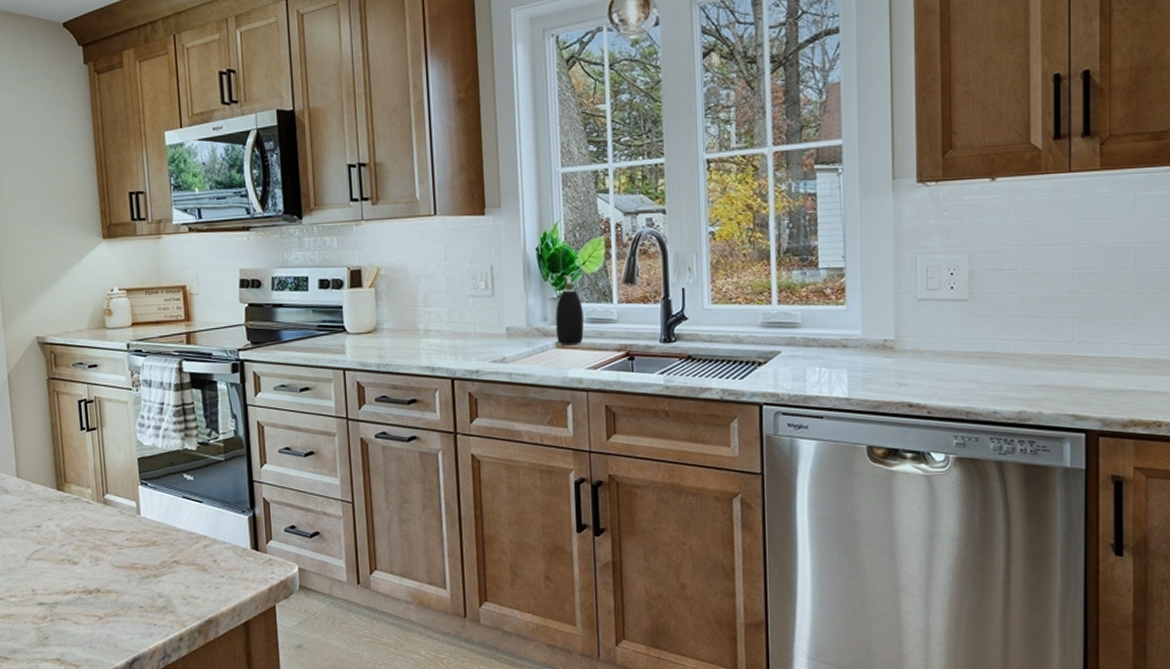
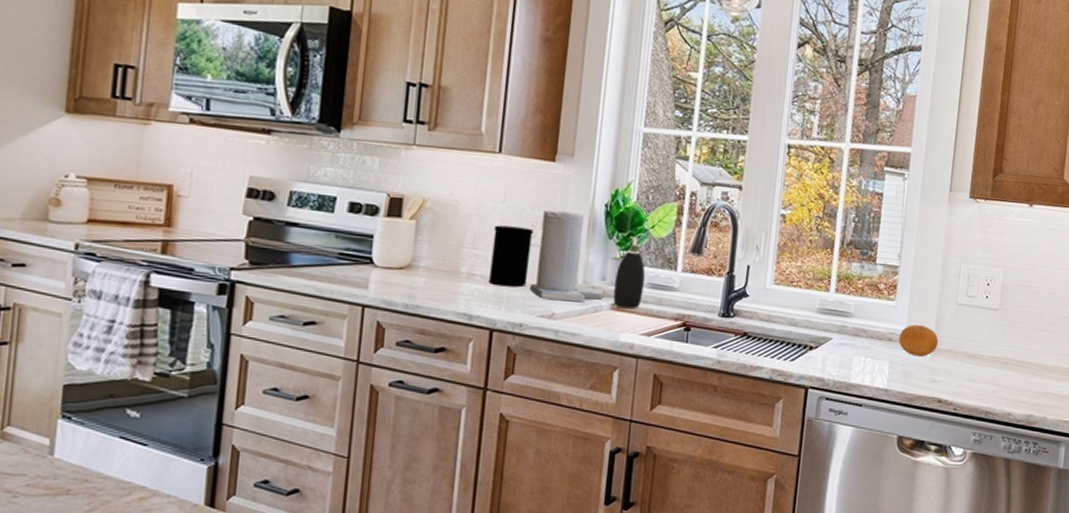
canister: none [441,281,477,338] -> present [489,225,534,287]
paper towel: none [480,260,547,345] -> present [530,209,604,303]
fruit: none [854,326,901,361] -> present [898,324,939,357]

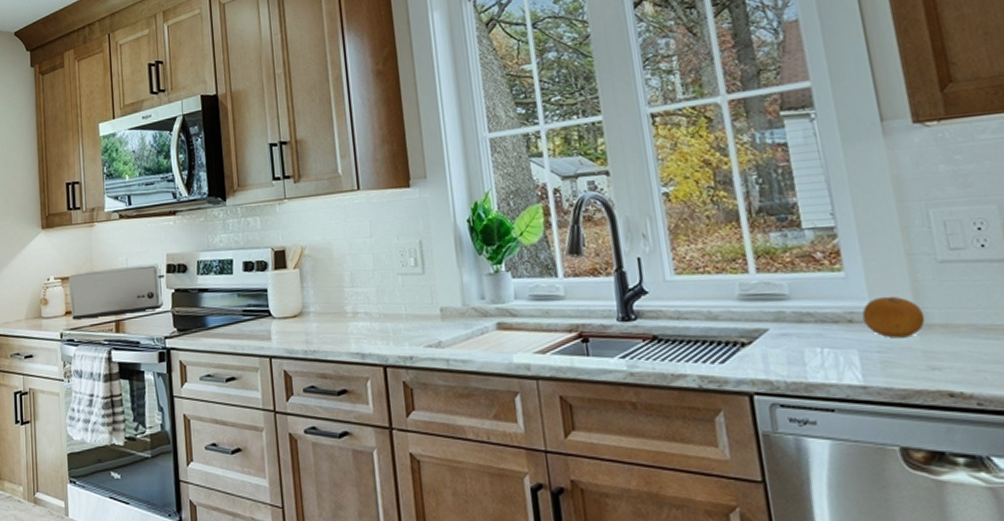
toaster: none [96,175,243,237] -> present [68,264,165,320]
canister: present [489,225,534,287] -> none [367,257,409,321]
paper towel: present [530,209,604,303] -> none [409,233,487,328]
soap dispenser: present [613,236,645,309] -> none [493,247,528,327]

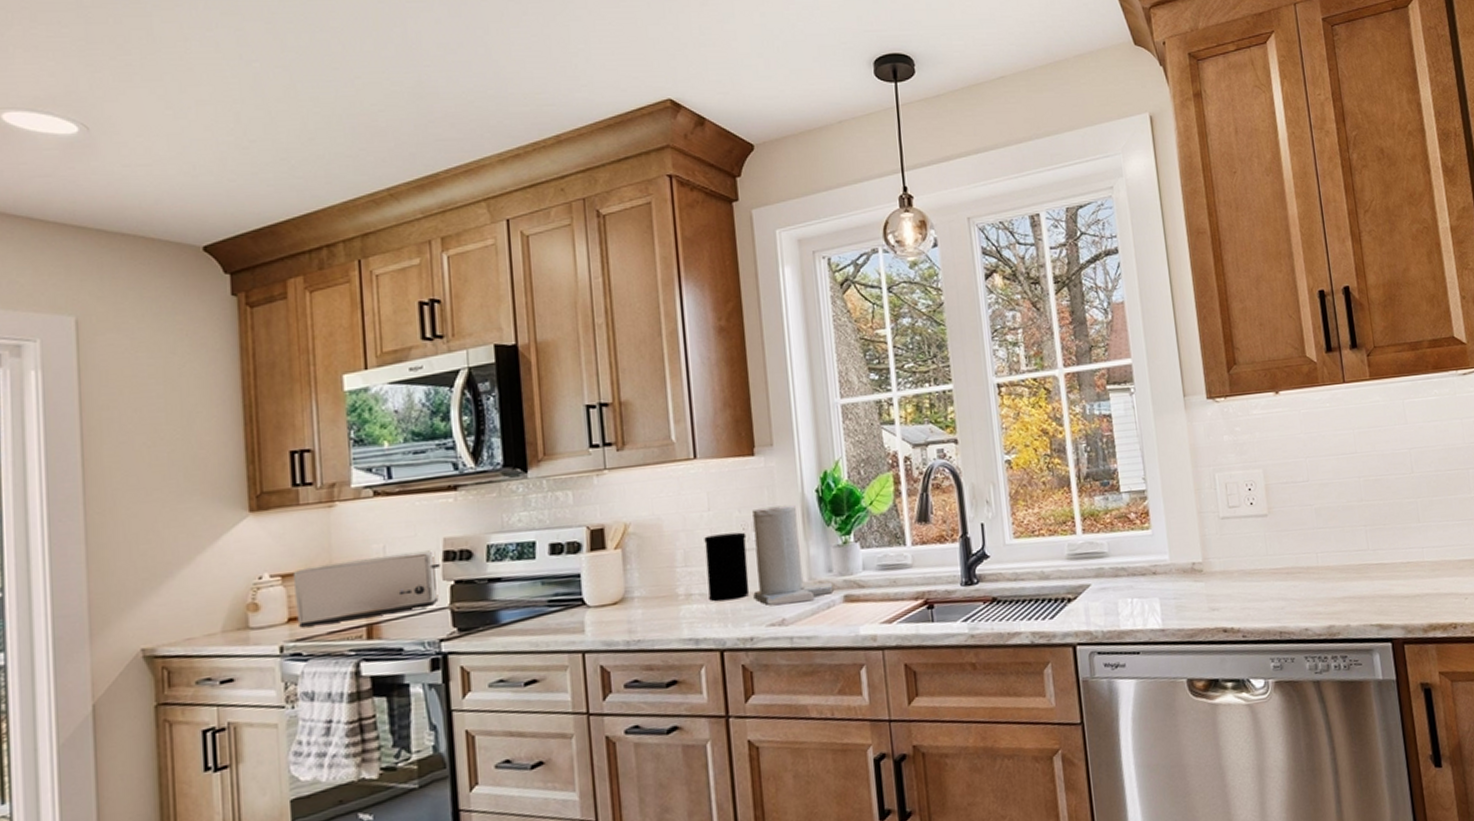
canister: none [367,257,409,321] -> present [704,532,750,602]
paper towel: none [409,233,487,328] -> present [752,504,834,605]
fruit: present [862,296,926,338] -> none [1163,549,1209,586]

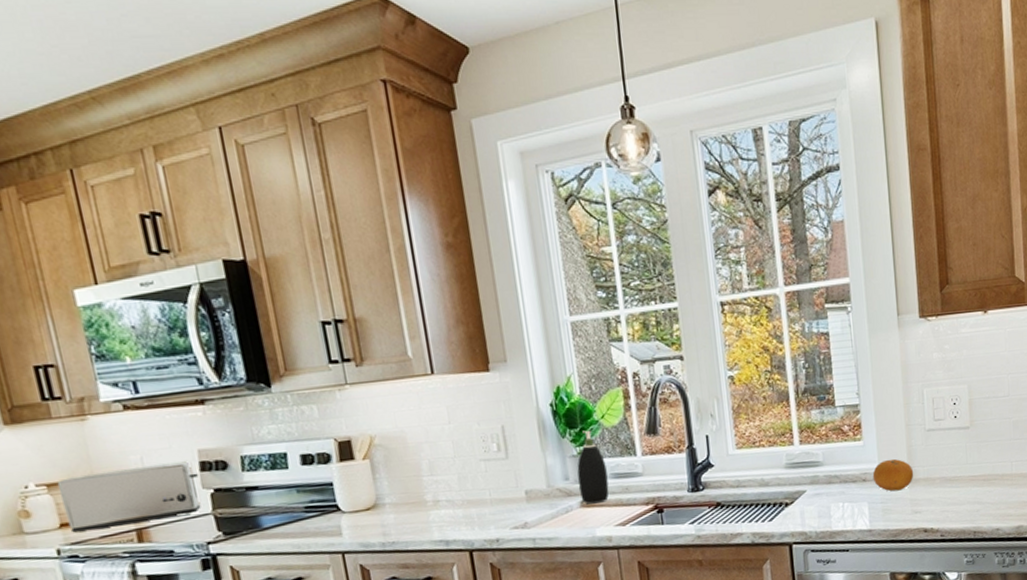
canister: present [704,532,750,602] -> none [447,443,493,507]
paper towel: present [752,504,834,605] -> none [491,417,571,510]
soap dispenser: none [841,517,876,599] -> present [577,430,609,504]
fruit: none [1163,549,1209,586] -> present [872,458,914,491]

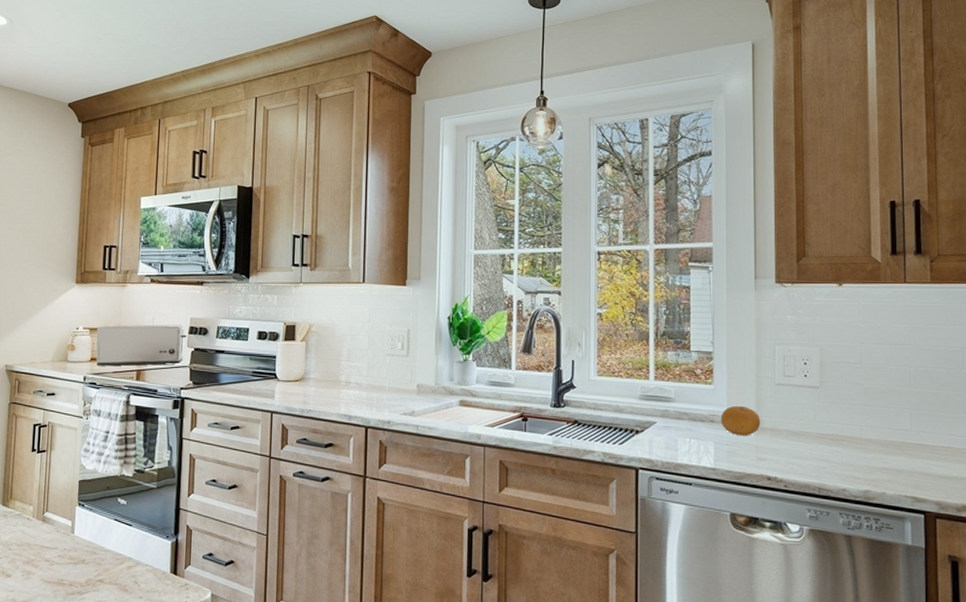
soap dispenser: present [577,430,609,504] -> none [461,342,485,404]

